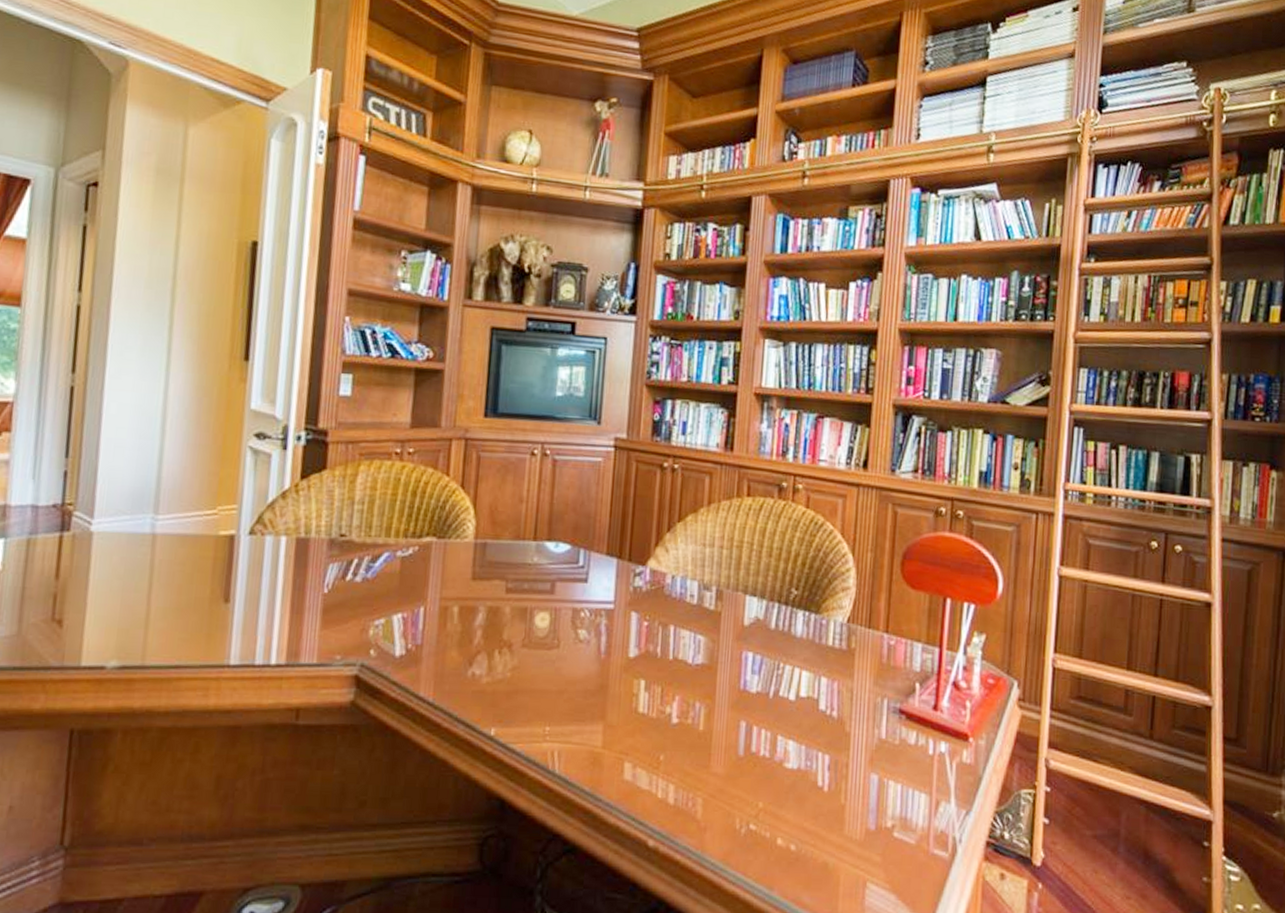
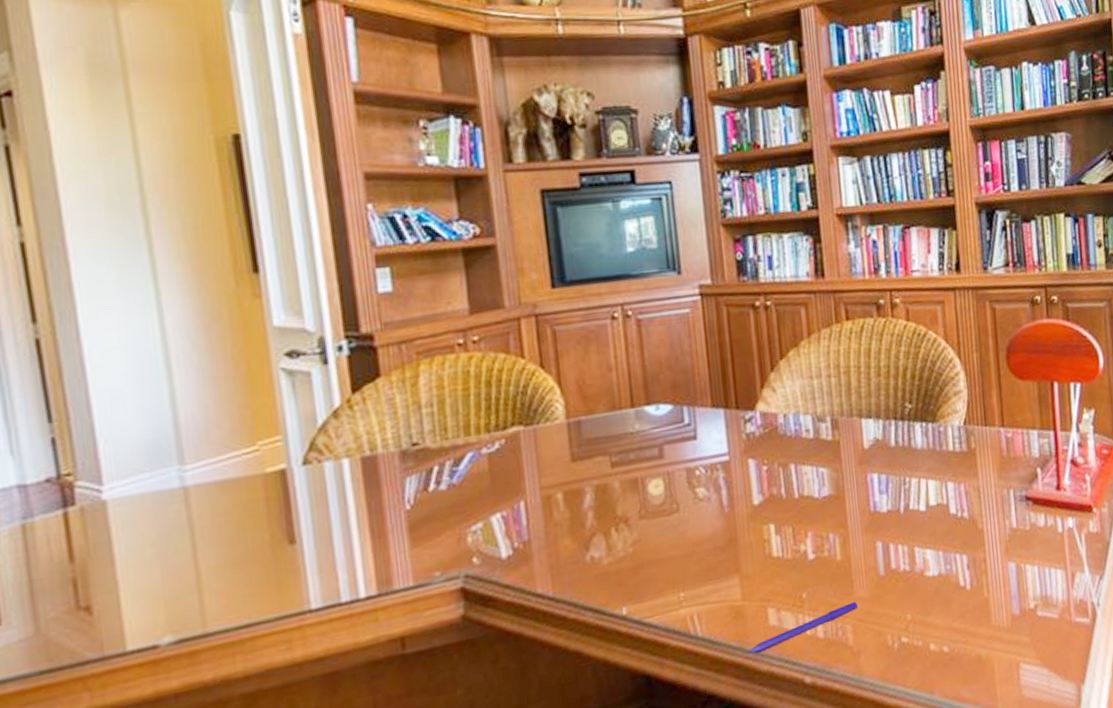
pen: none [599,775,712,804] -> present [748,601,858,654]

